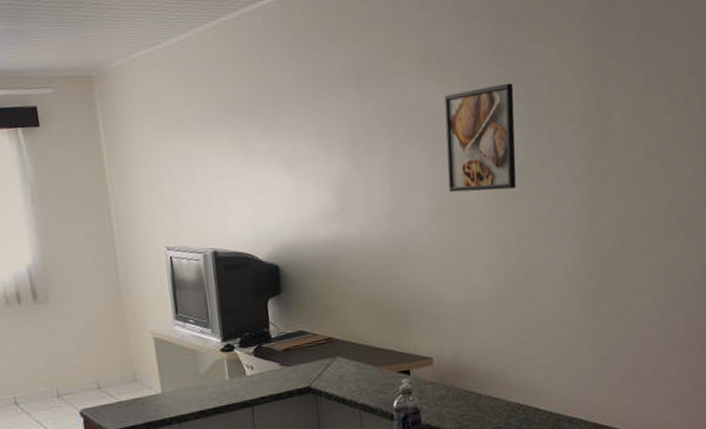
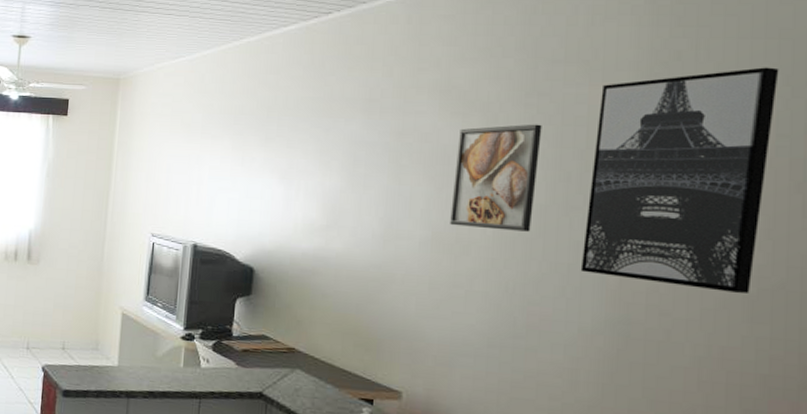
wall art: none [556,10,686,219] -> present [580,67,779,293]

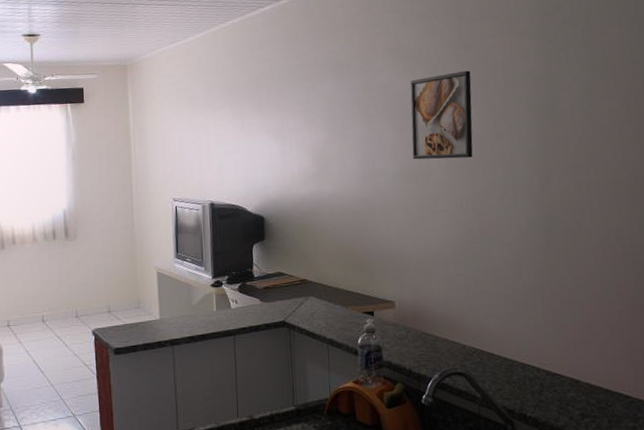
wall art: present [580,67,779,293] -> none [509,10,630,185]

